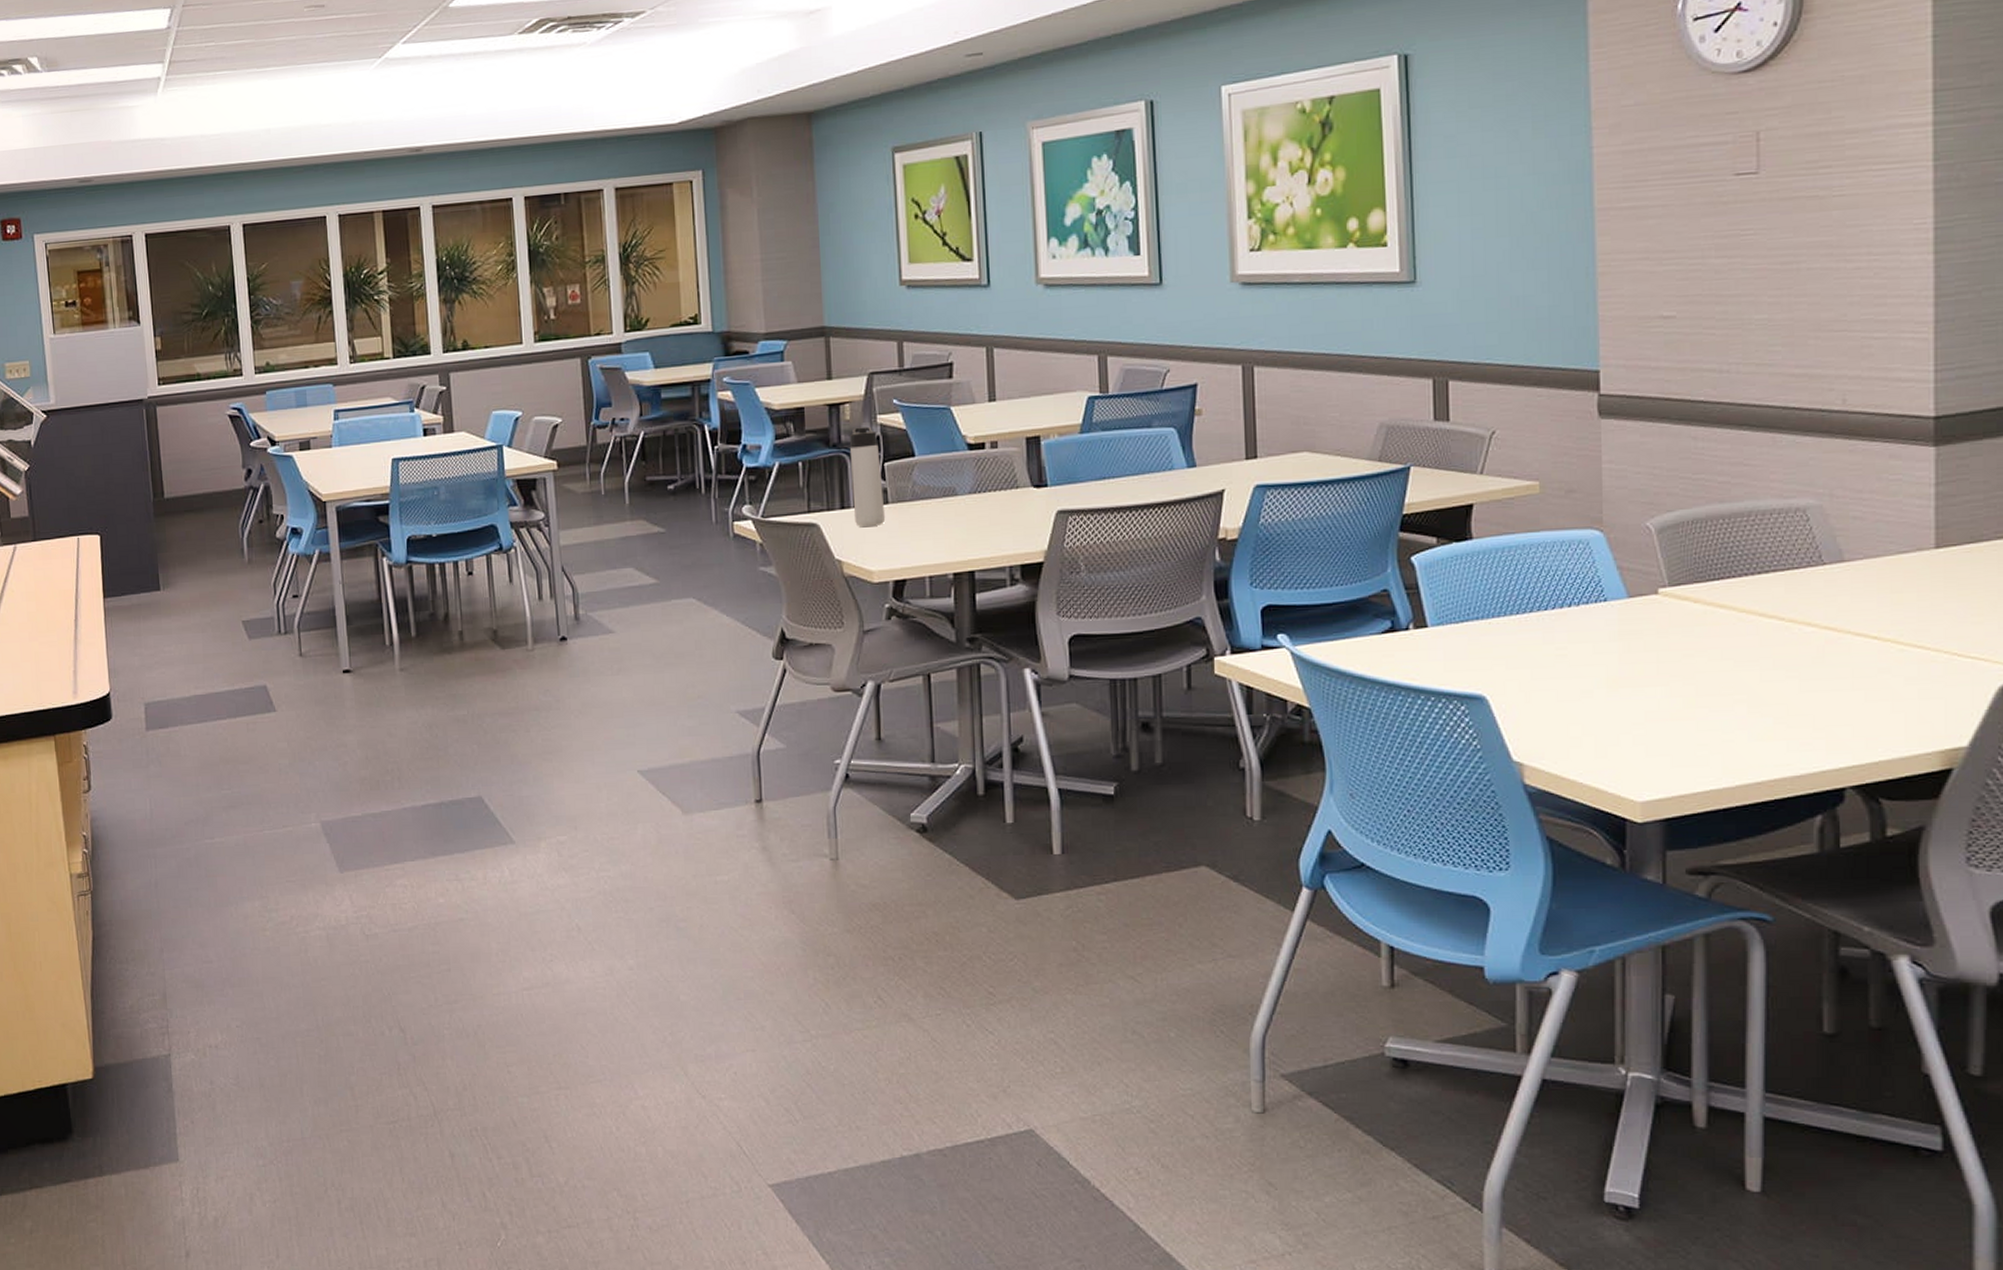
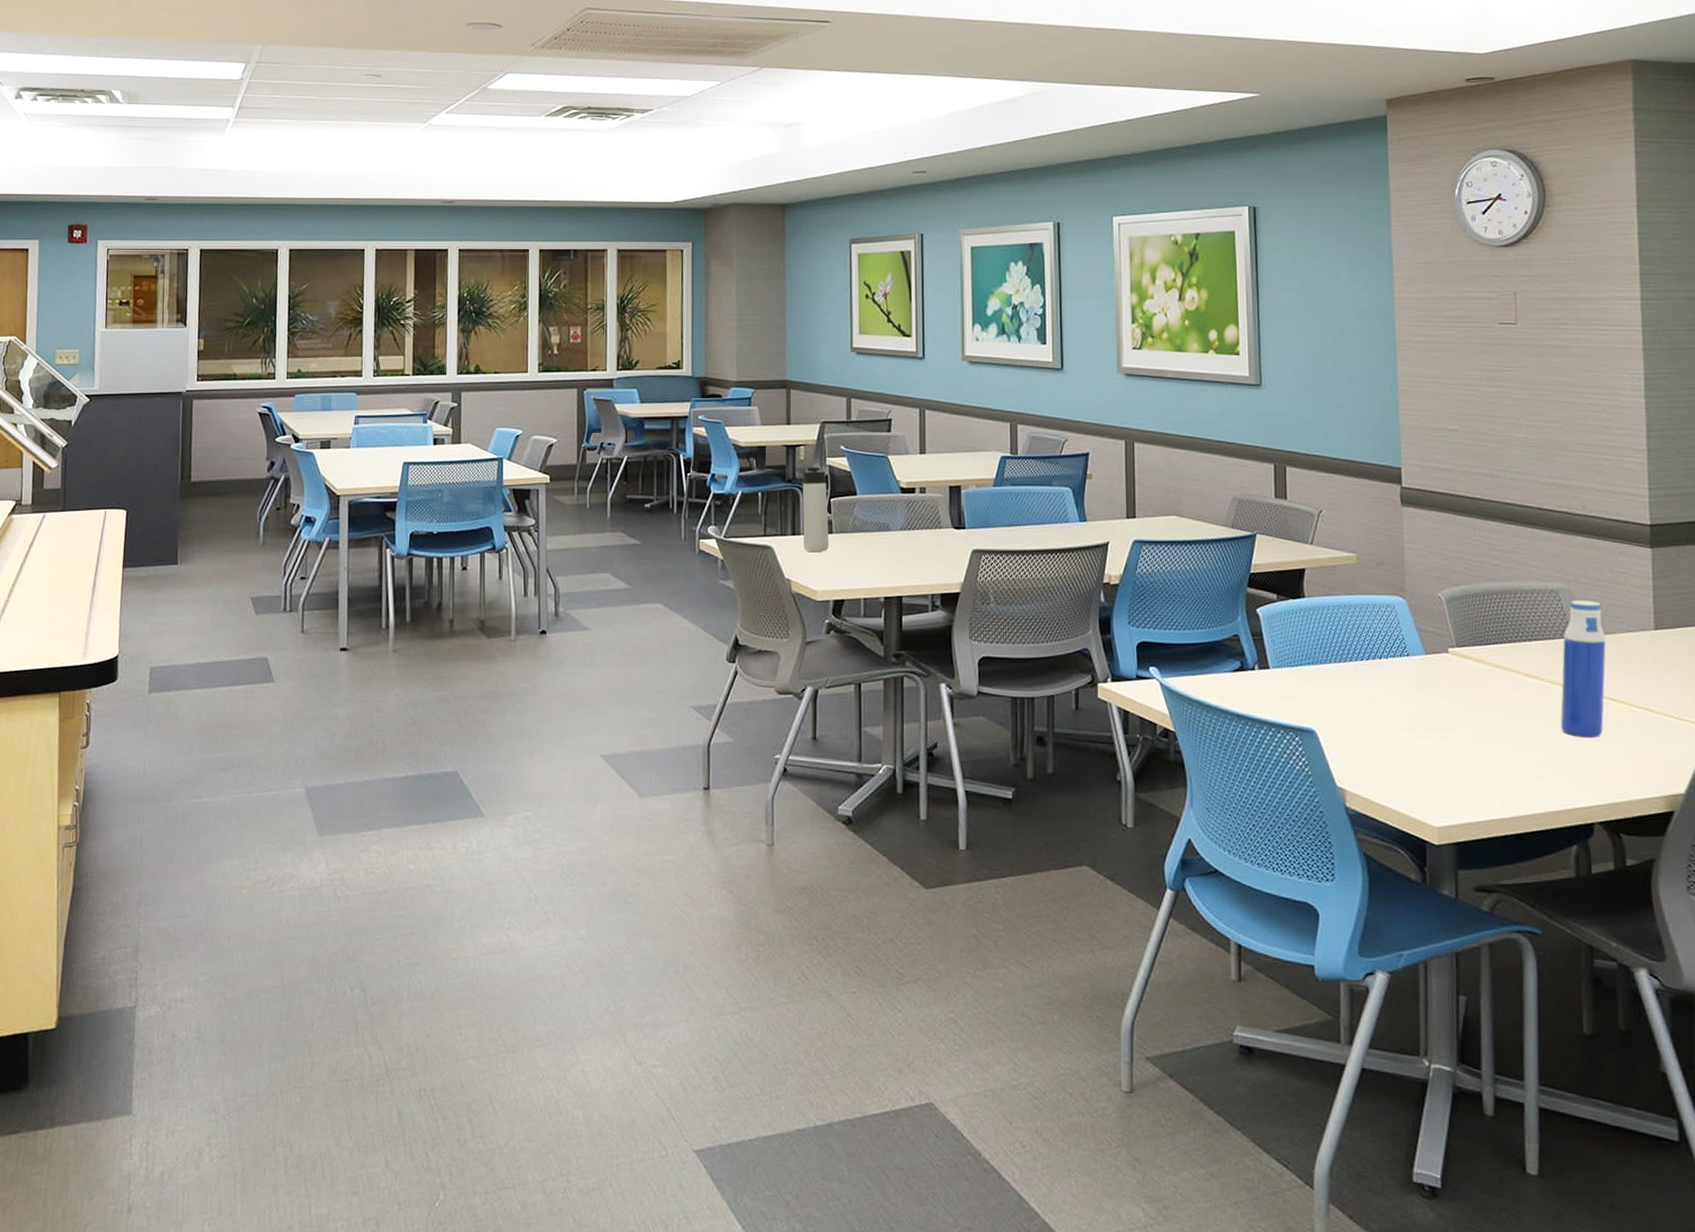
water bottle: none [1805,517,1868,686] -> present [1560,599,1606,737]

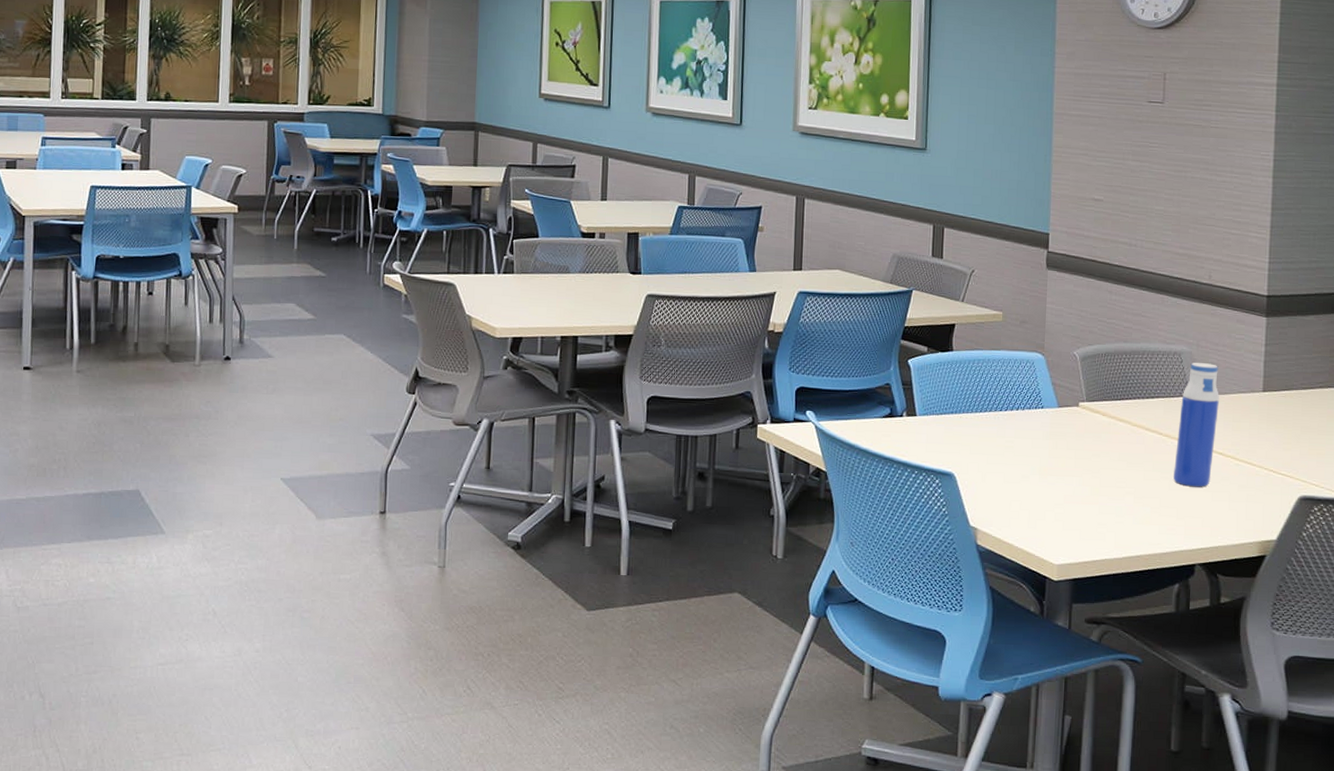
thermos bottle: present [802,467,830,552] -> none [485,208,511,291]

